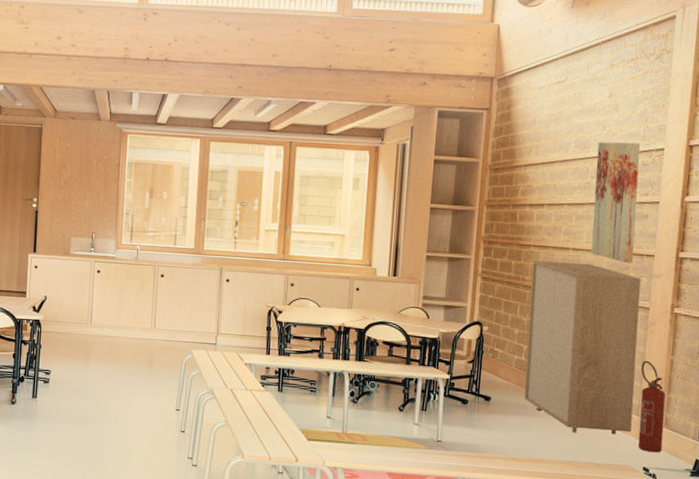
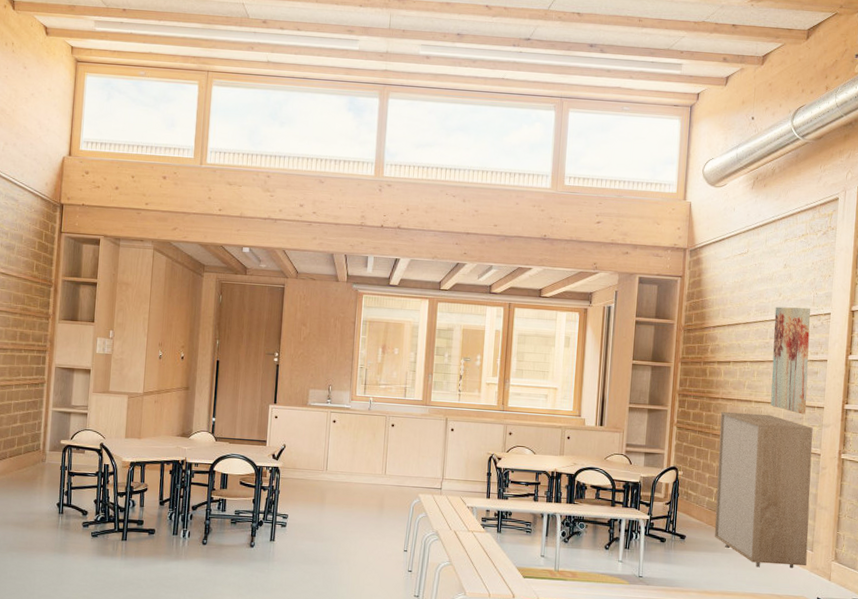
fire extinguisher: present [638,360,666,453] -> none [812,501,835,585]

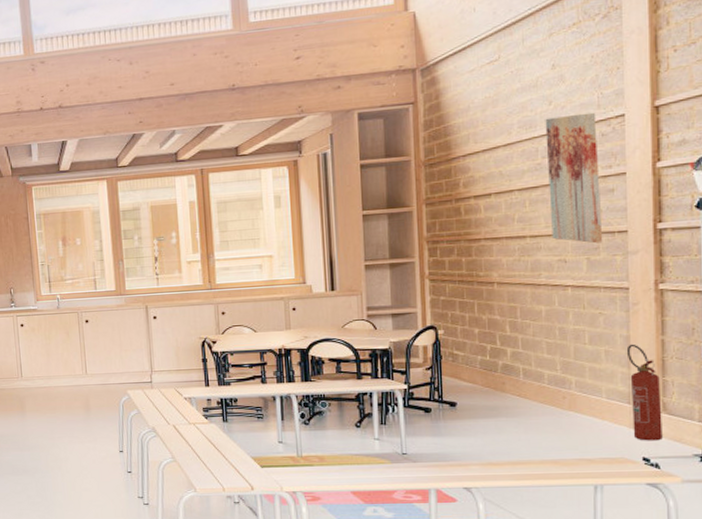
storage cabinet: present [714,411,813,569] -> none [485,249,623,430]
fire extinguisher: none [812,501,835,585] -> present [626,344,663,441]

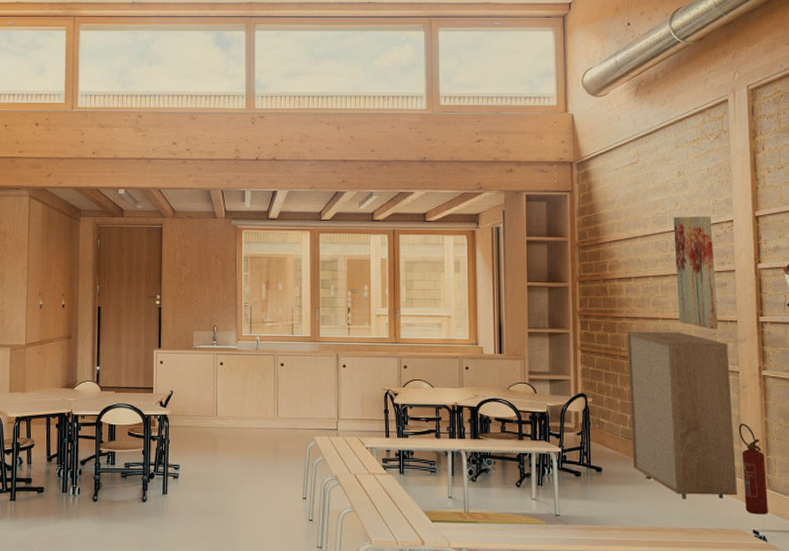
storage cabinet: none [485,249,623,430] -> present [626,331,737,499]

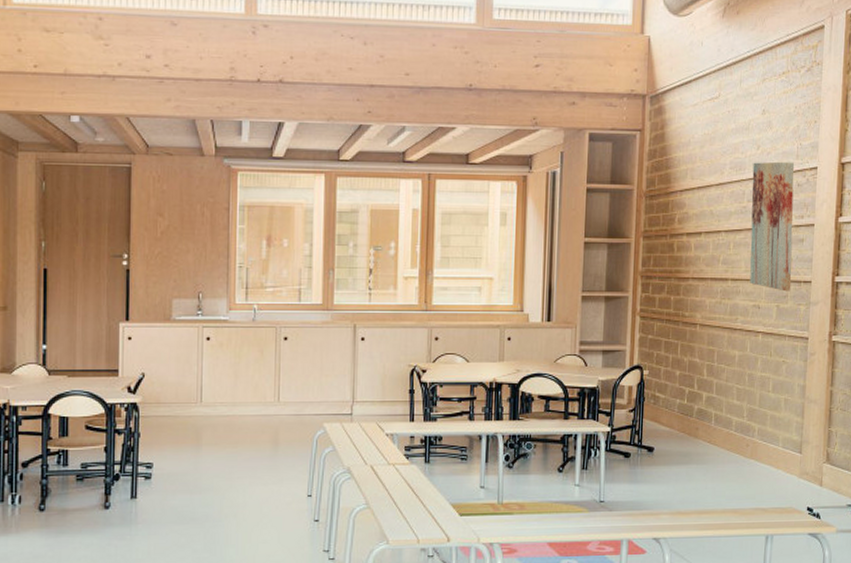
storage cabinet: present [626,331,737,499] -> none [687,294,799,478]
fire extinguisher: present [738,423,768,515] -> none [801,393,826,491]

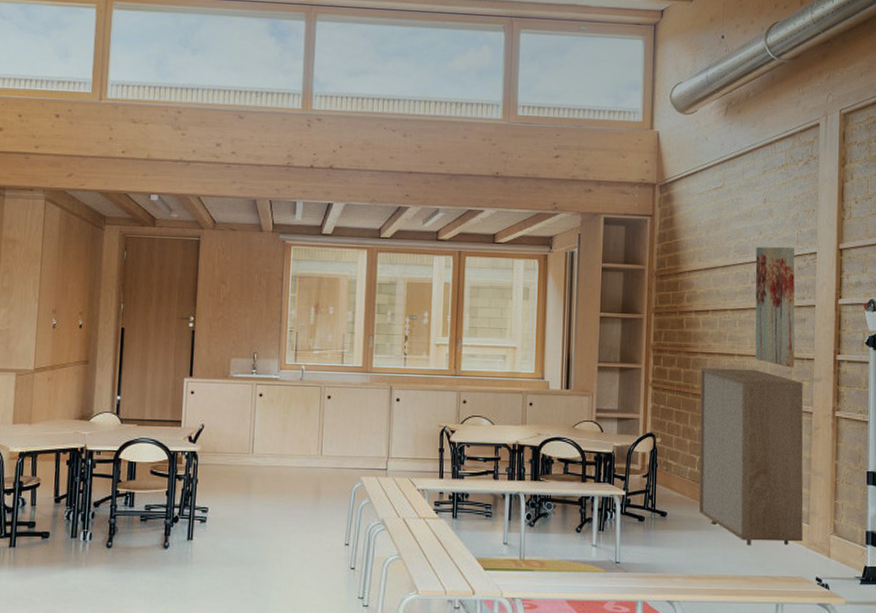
storage cabinet: none [687,294,799,478] -> present [698,367,804,546]

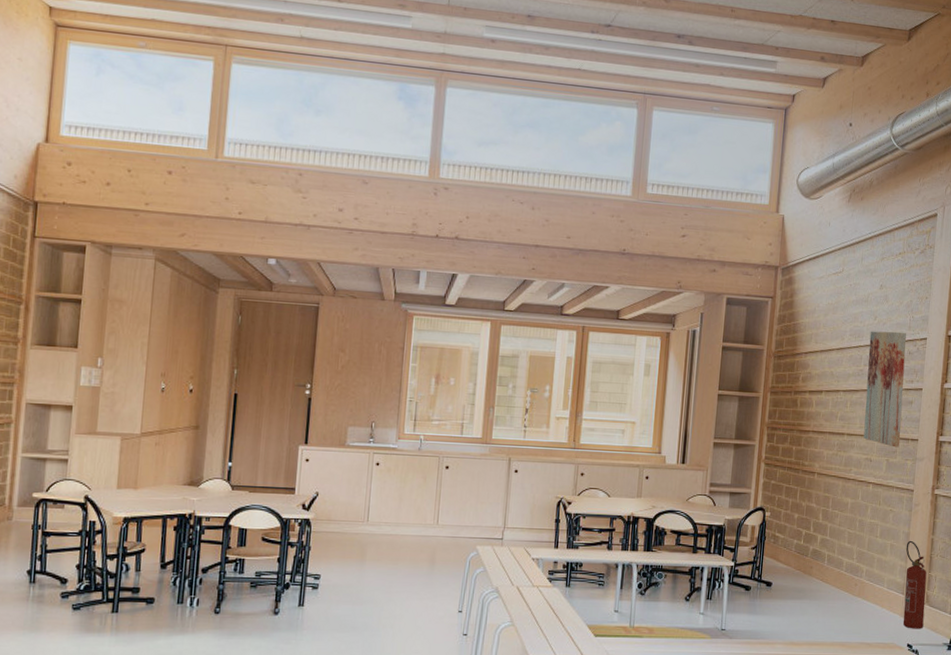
storage cabinet: present [698,367,804,546] -> none [802,445,906,614]
fire extinguisher: none [808,466,833,562] -> present [903,540,927,629]

